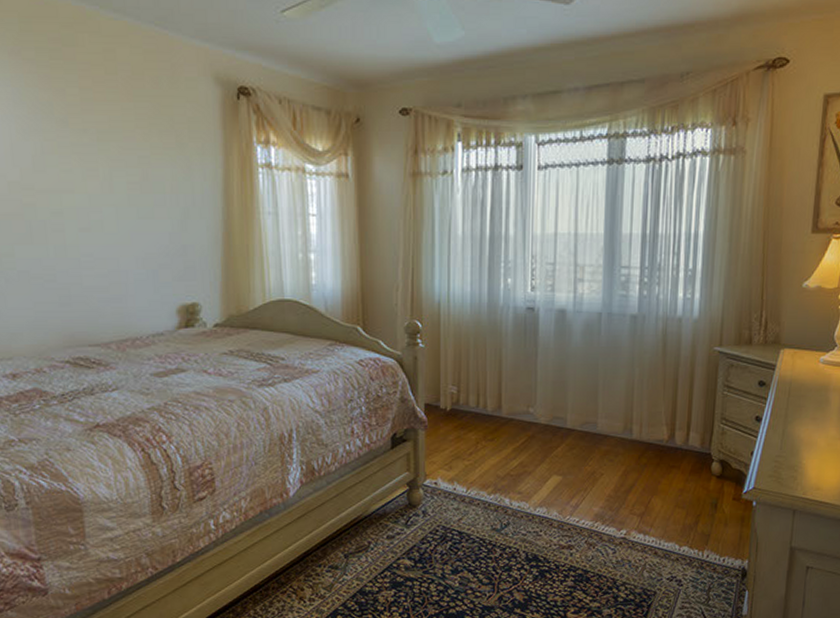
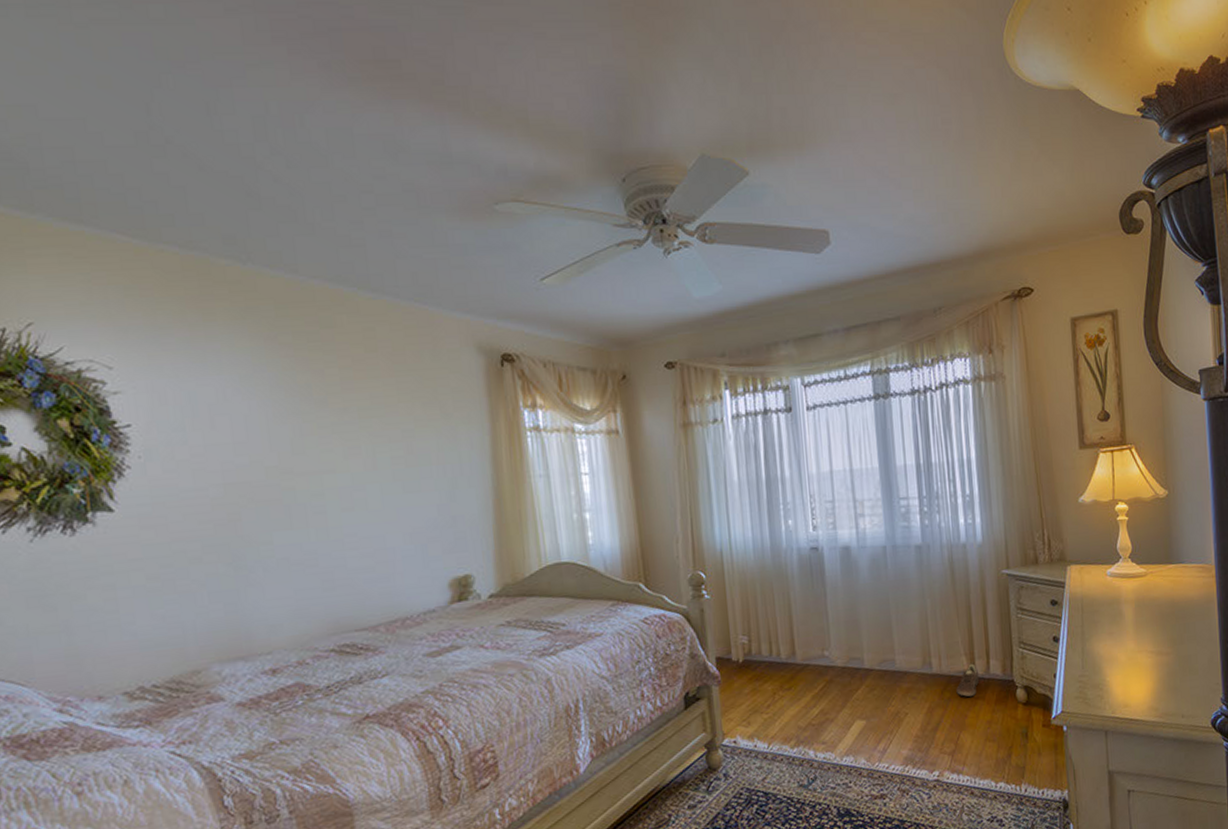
sneaker: none [653,434,678,465] -> present [956,663,980,697]

